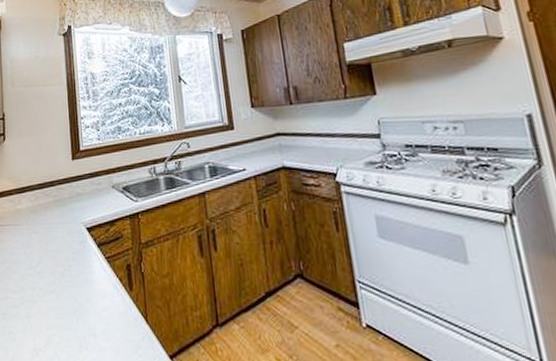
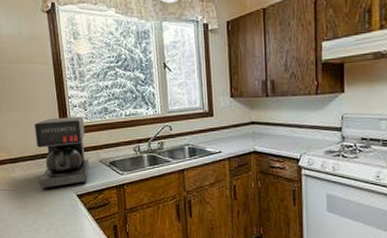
coffee maker: none [44,137,101,223] -> present [34,116,90,190]

